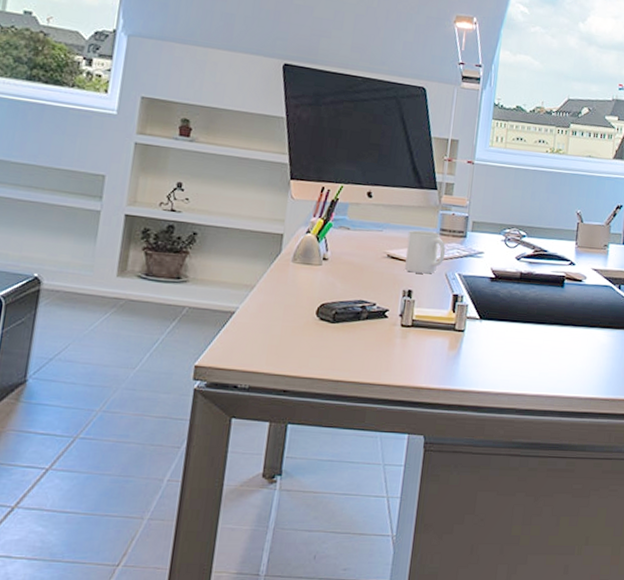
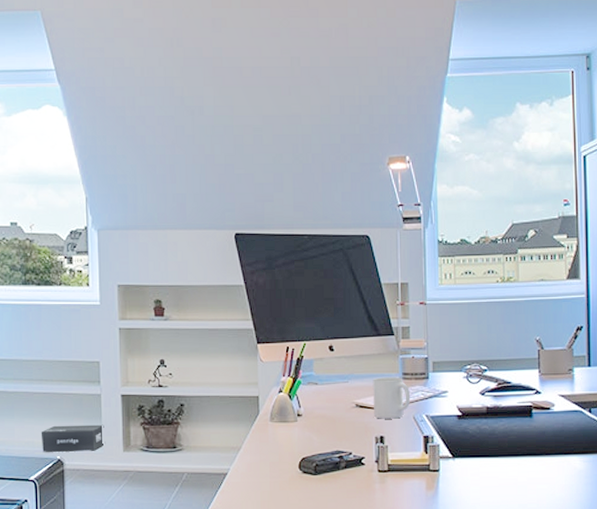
box: none [16,238,99,272] -> present [41,424,106,452]

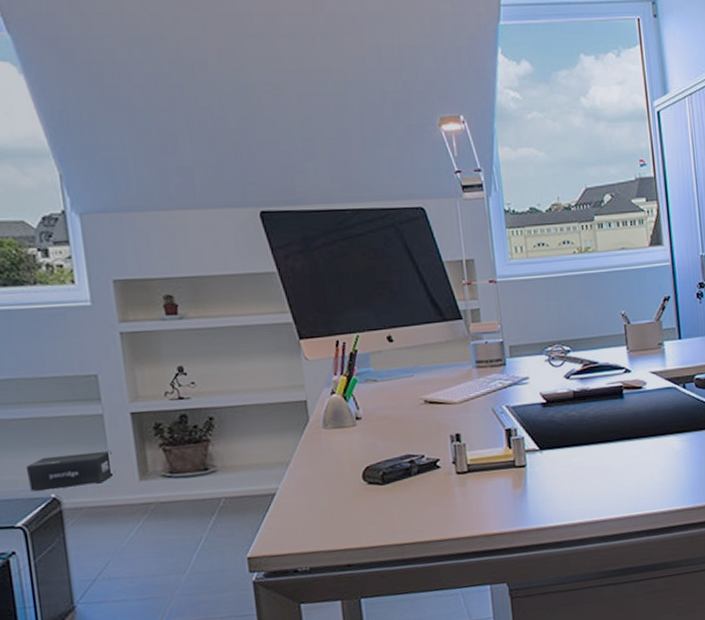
mug: present [372,377,411,419] -> none [441,366,488,415]

